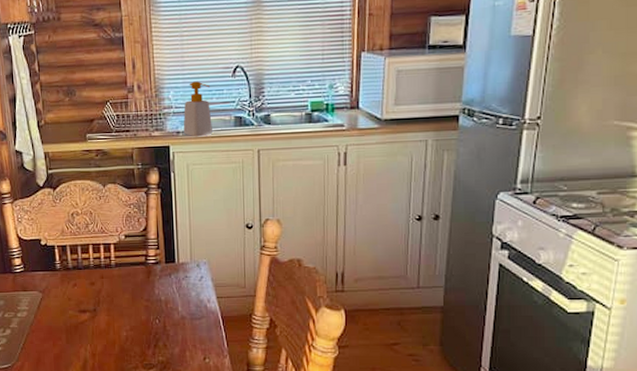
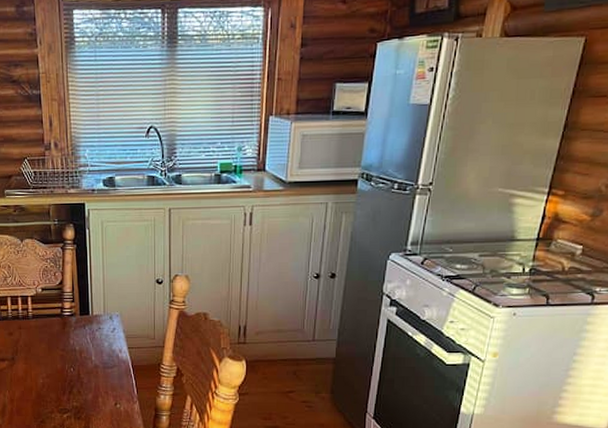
soap bottle: present [183,81,212,137] -> none [98,140,126,195]

